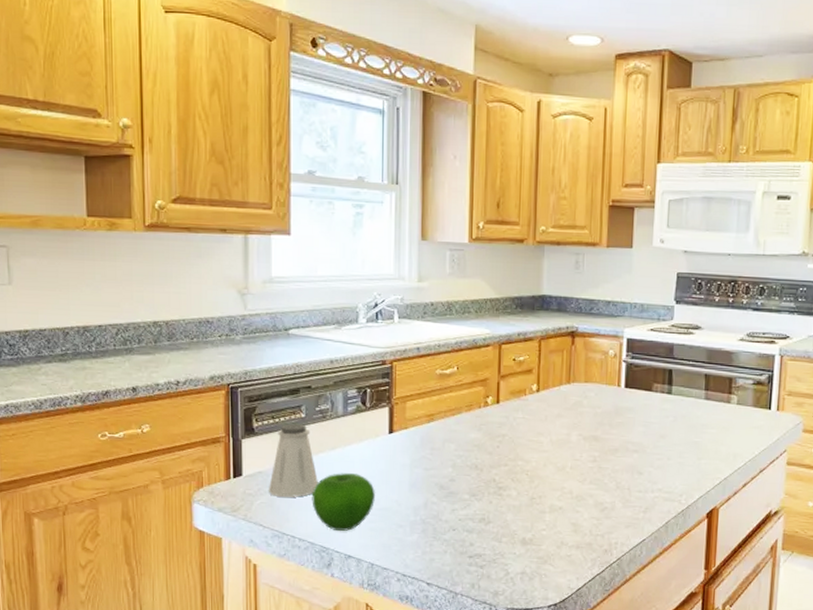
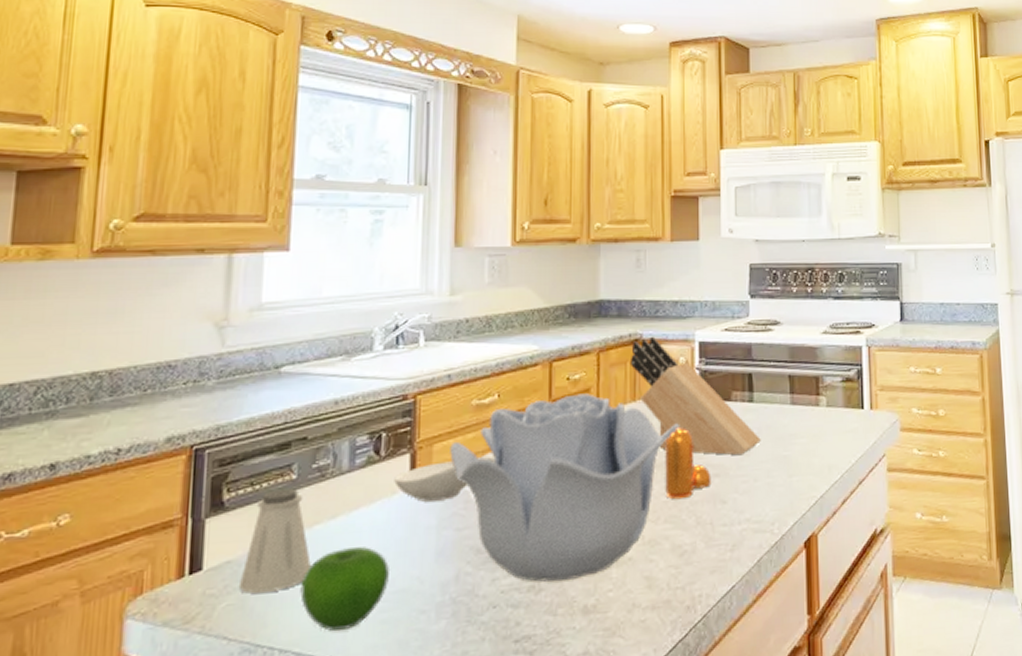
spoon rest: none [377,413,456,446] -> present [394,452,496,502]
decorative bowl: none [419,373,606,518] -> present [450,393,679,582]
knife block: none [566,330,676,437] -> present [629,336,761,456]
pepper shaker: none [592,409,631,467] -> present [665,428,712,500]

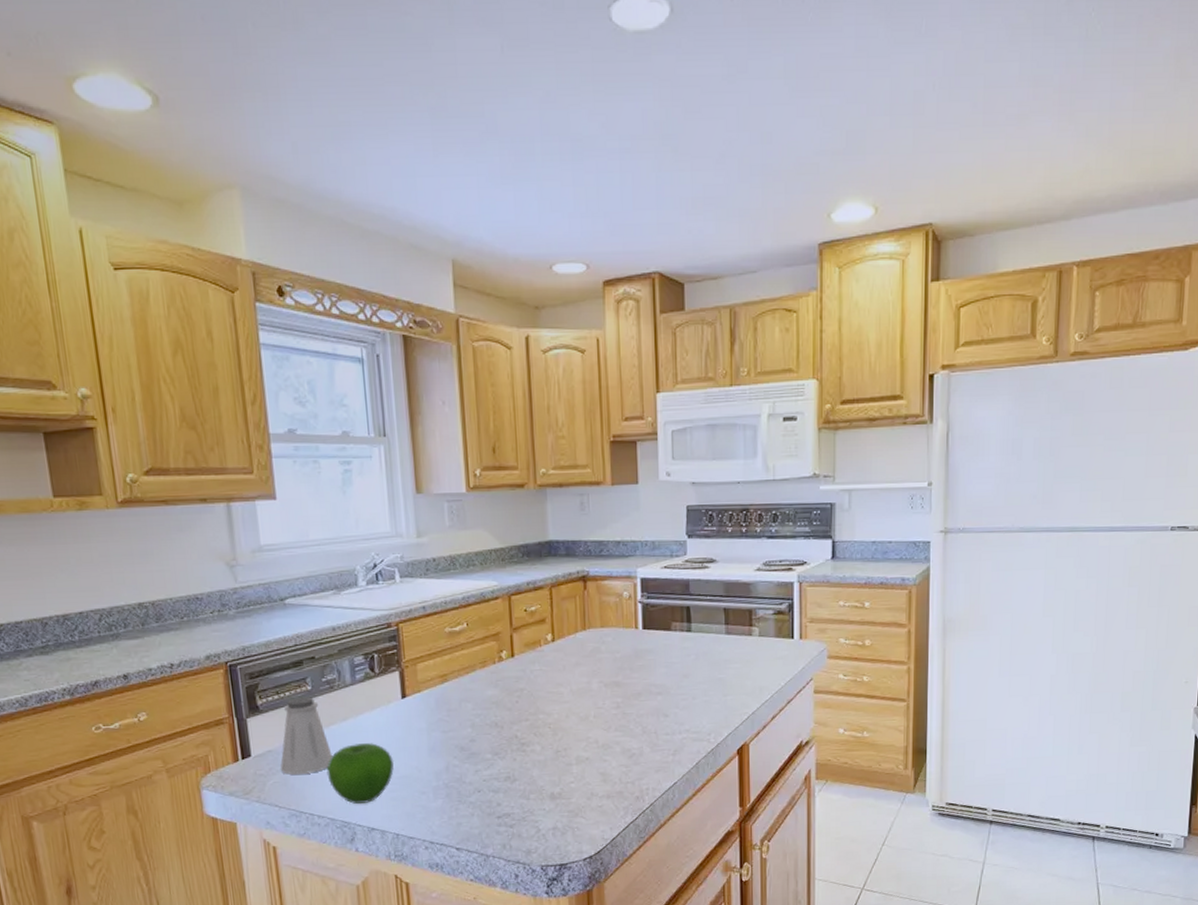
spoon rest: present [394,452,496,502] -> none [388,671,470,709]
decorative bowl: present [450,393,679,582] -> none [431,623,625,774]
knife block: present [629,336,761,456] -> none [578,573,698,677]
pepper shaker: present [665,428,712,500] -> none [613,653,655,713]

